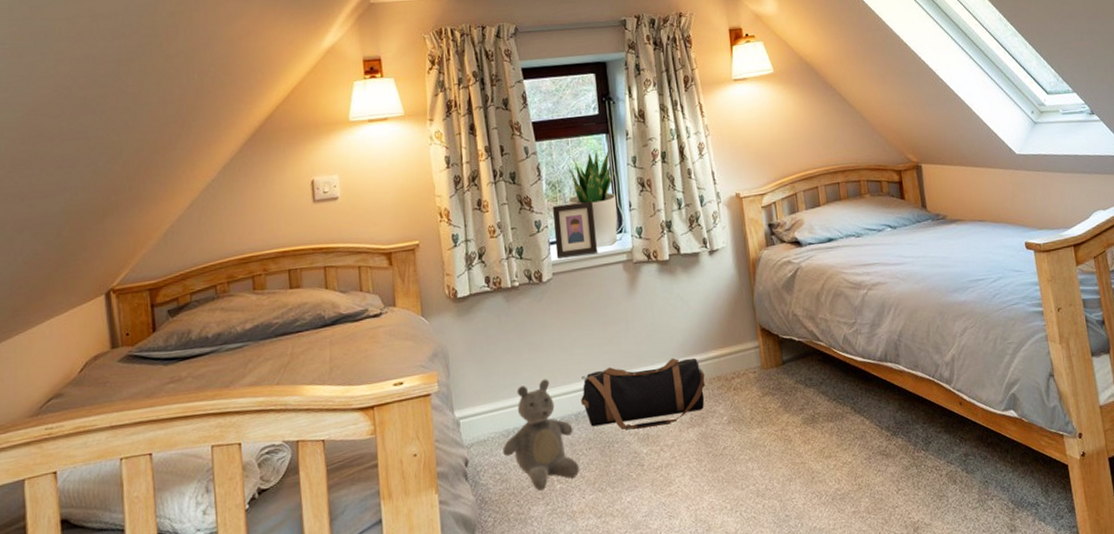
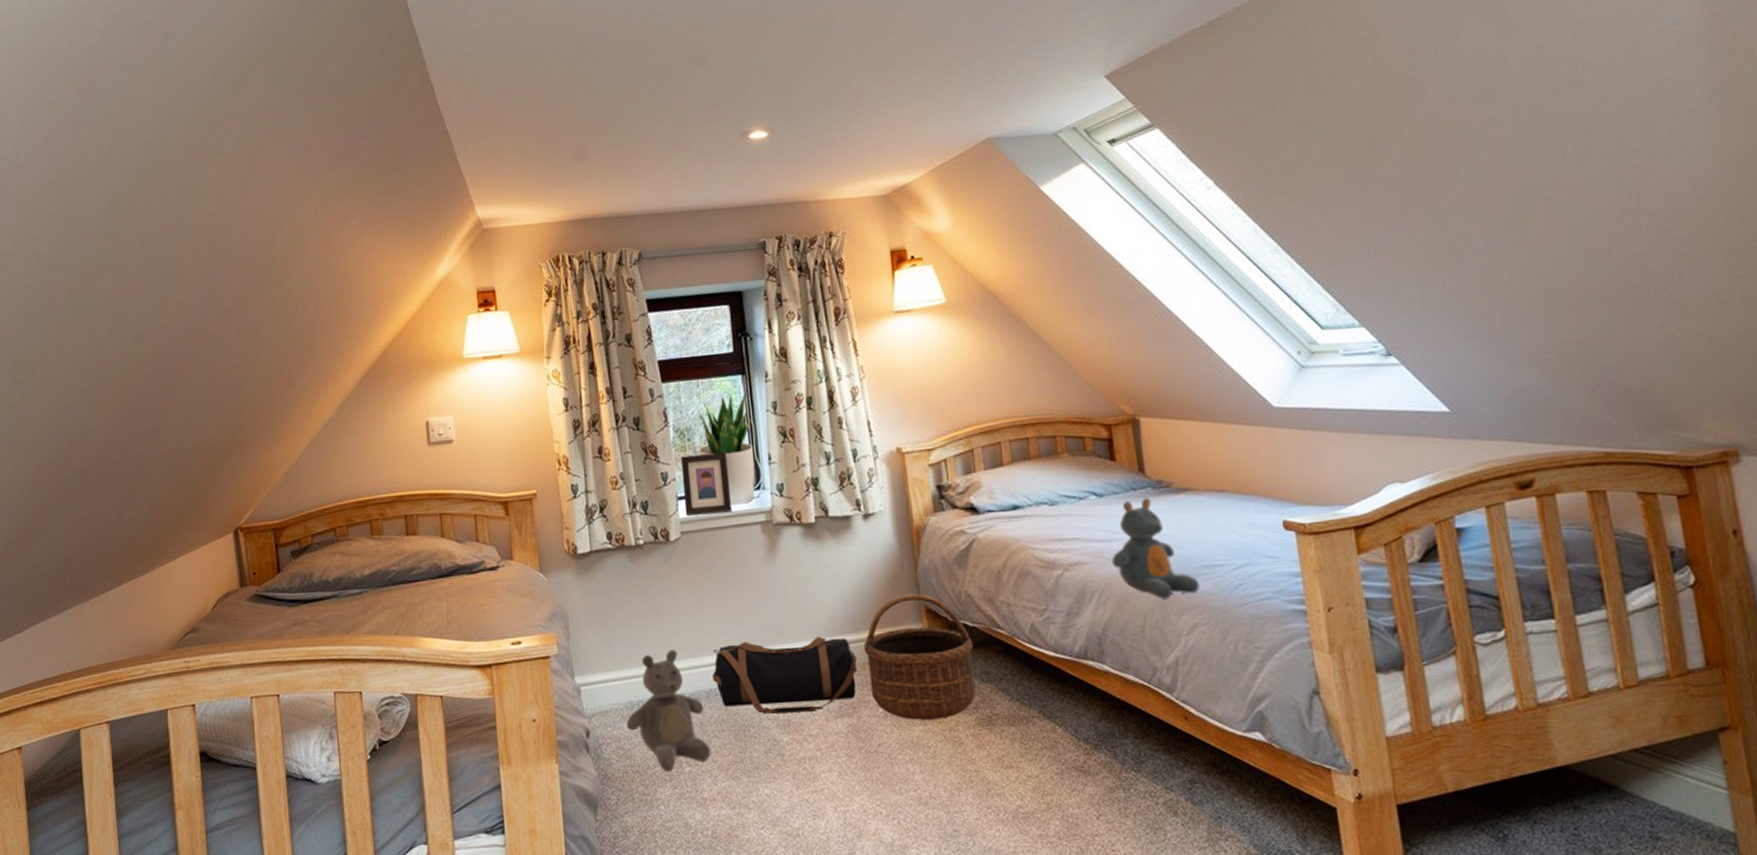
basket: none [710,316,802,425] -> present [863,594,976,720]
stuffed animal: none [903,228,969,309] -> present [1111,497,1200,599]

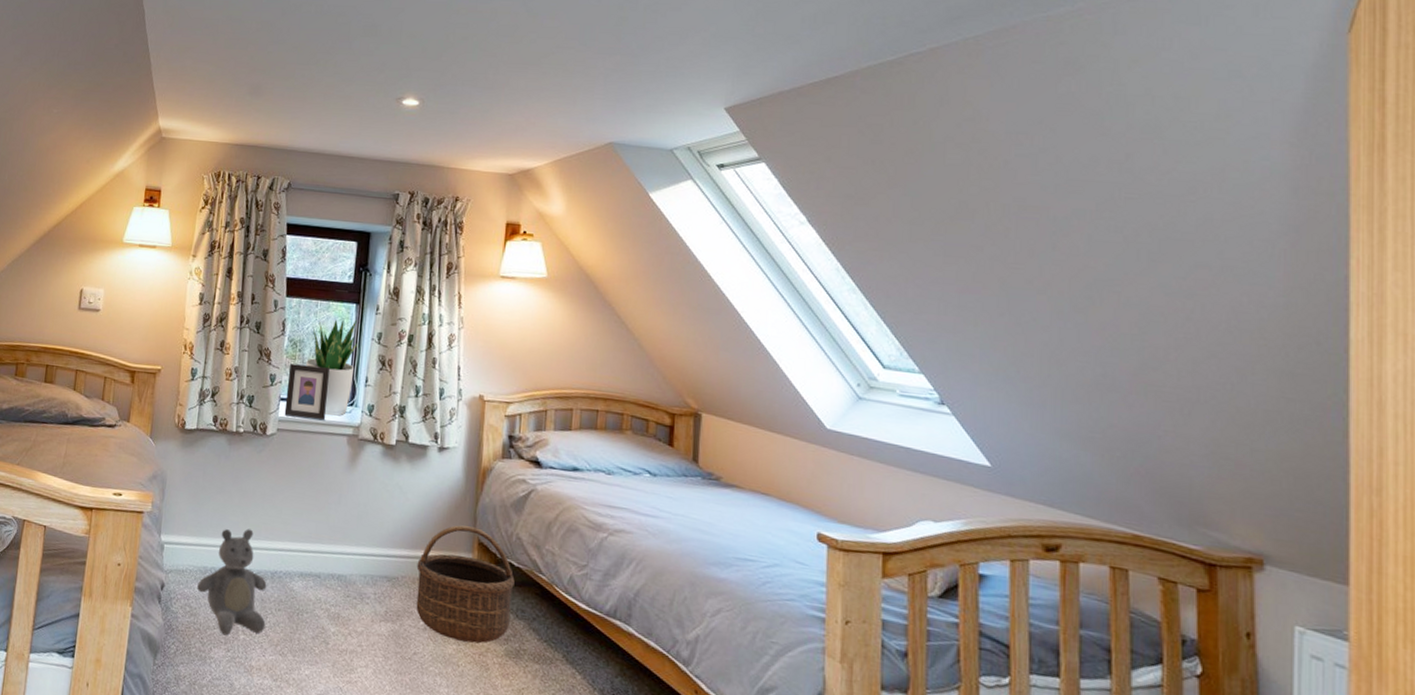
duffel bag: present [712,636,858,714] -> none [280,535,409,611]
stuffed animal: present [1111,497,1200,599] -> none [653,484,731,581]

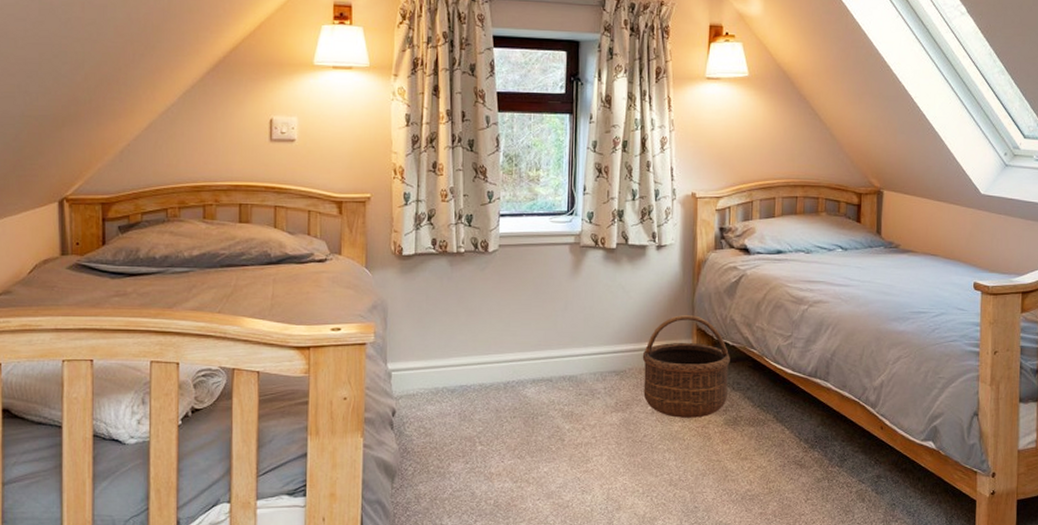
teddy bear: present [197,529,267,635] -> none [430,345,502,448]
picture frame: present [284,363,329,421] -> none [505,179,548,232]
planter: present [306,318,359,417] -> none [523,129,574,227]

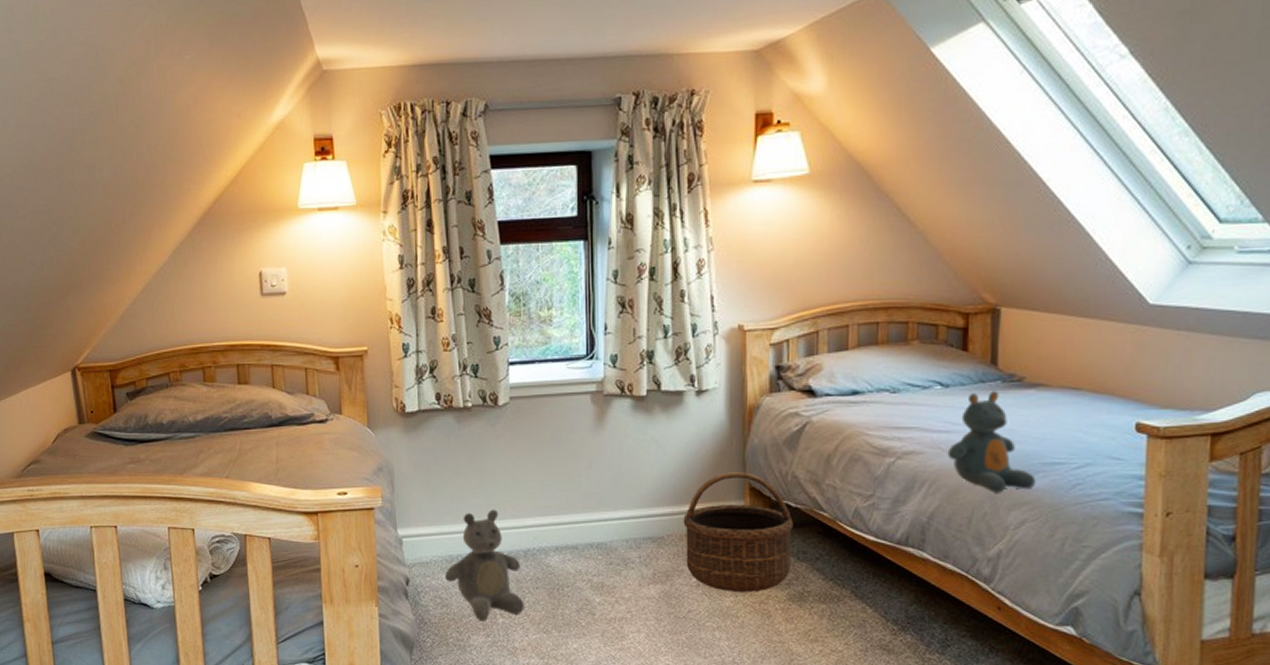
teddy bear: none [430,345,502,448] -> present [445,509,525,620]
stuffed animal: none [845,254,908,335] -> present [947,391,1036,493]

